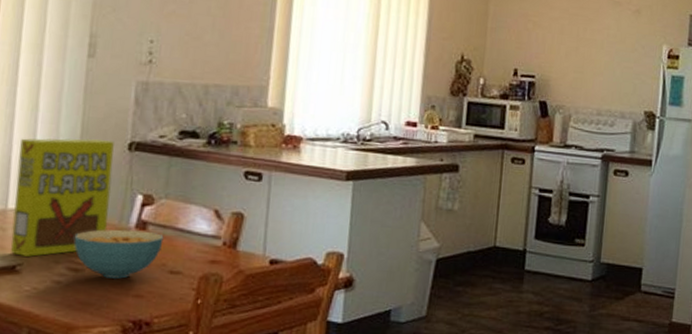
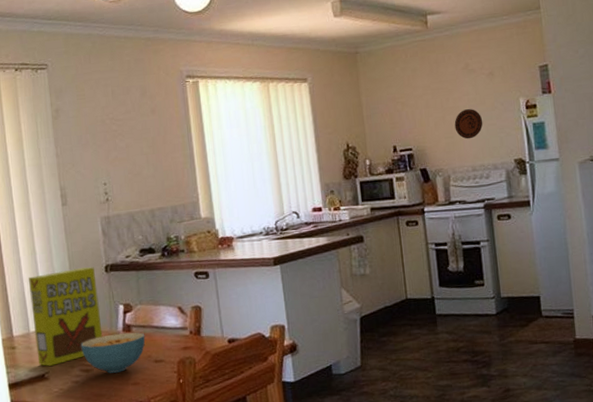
decorative plate: none [587,44,619,79] -> present [454,109,483,139]

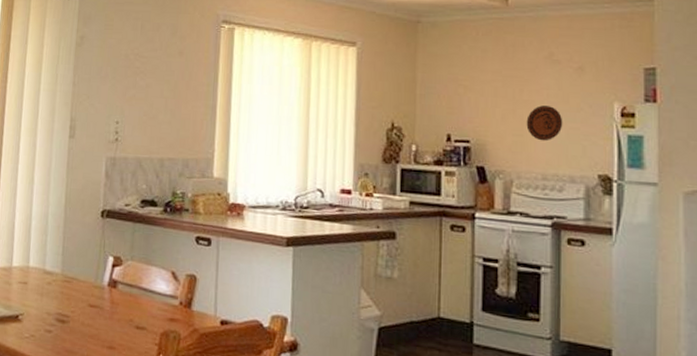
cereal box: present [29,267,103,366] -> none [15,207,90,308]
cereal bowl: present [80,332,145,374] -> none [61,286,131,331]

